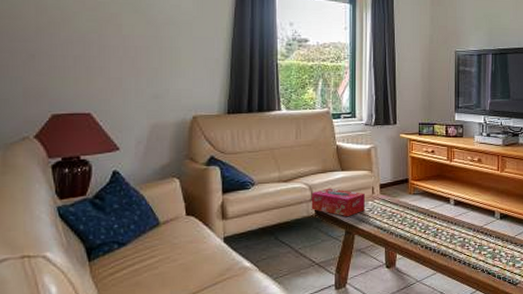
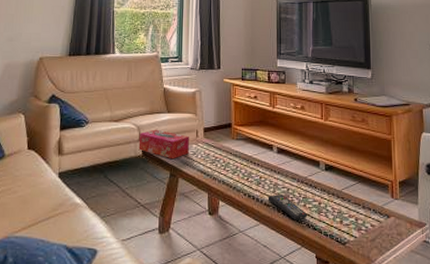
remote control: none [444,244,483,267] -> present [267,194,308,221]

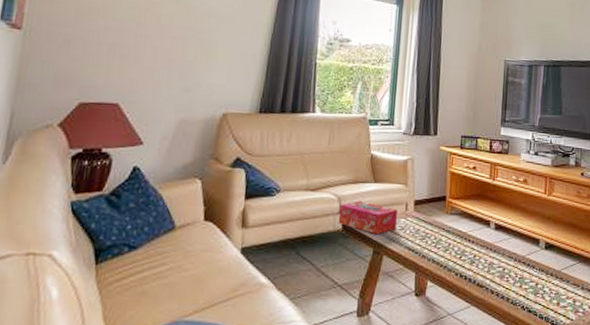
remote control: present [267,194,308,221] -> none [481,274,524,302]

